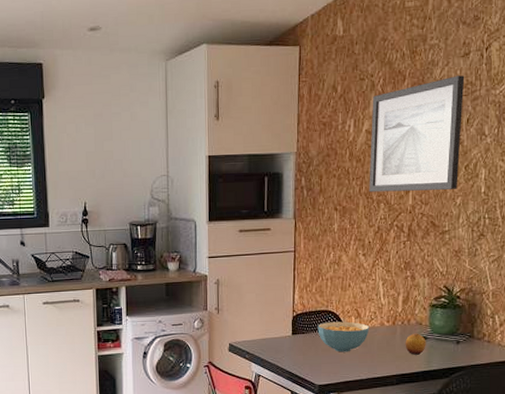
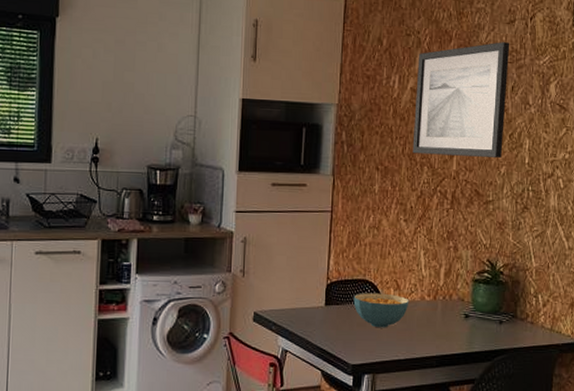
fruit: present [405,333,426,355] -> none [446,310,468,334]

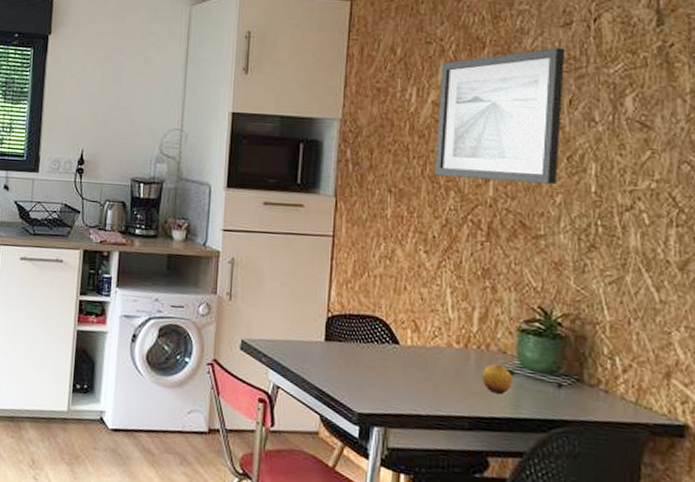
cereal bowl: present [353,293,410,328] -> none [359,331,432,375]
fruit: none [446,310,468,334] -> present [482,363,513,394]

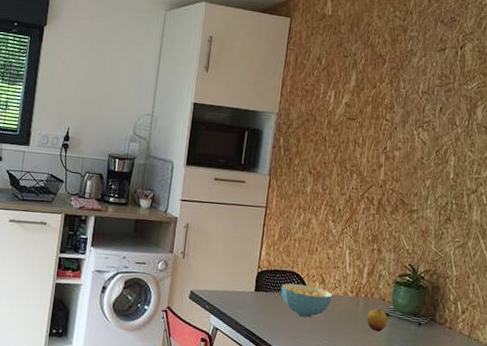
cereal bowl: none [359,331,432,375] -> present [281,283,333,318]
wall art: present [434,48,566,184] -> none [343,67,440,171]

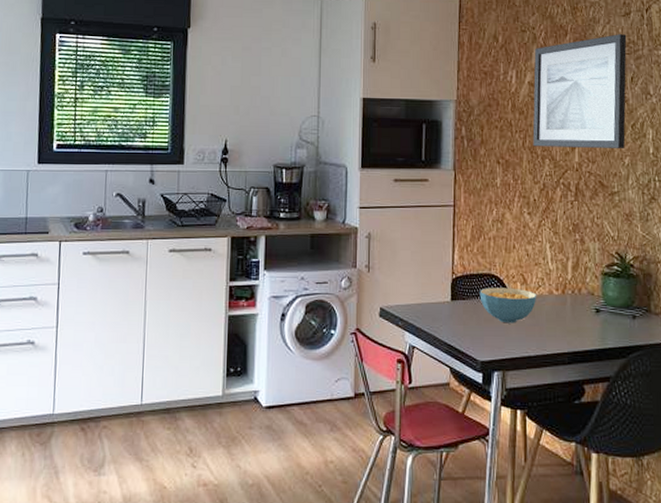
wall art: none [343,67,440,171] -> present [533,34,627,148]
fruit: present [367,308,388,332] -> none [576,304,600,330]

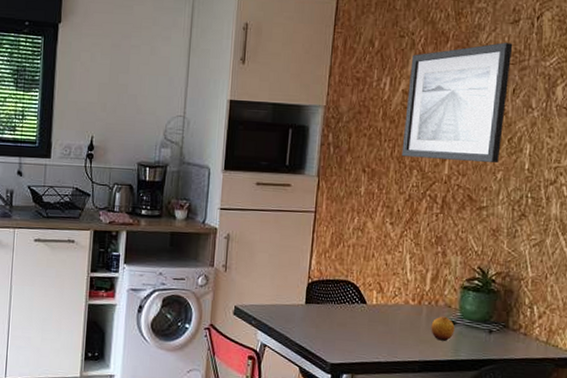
cereal bowl: present [479,287,537,324] -> none [334,293,393,330]
fruit: none [576,304,600,330] -> present [431,316,455,341]

